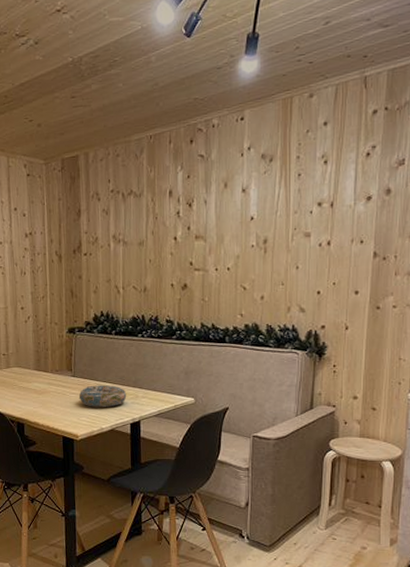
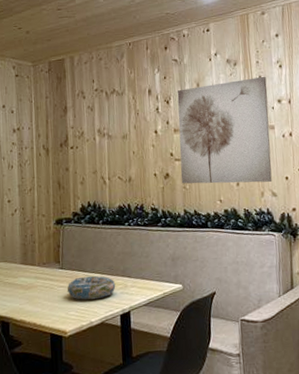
wall art: none [200,174,307,297] -> present [177,76,272,184]

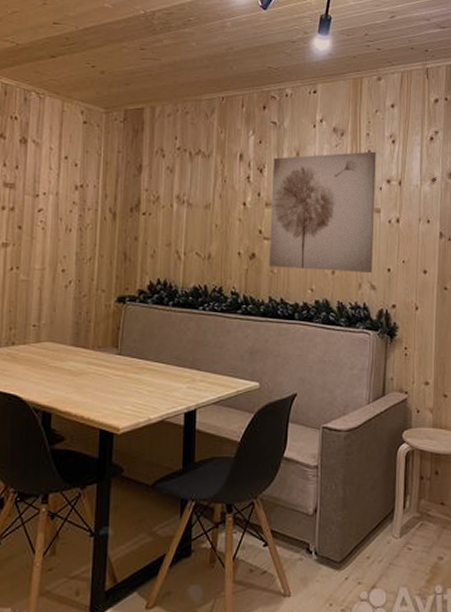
decorative bowl: present [67,275,116,300] -> none [124,365,182,392]

